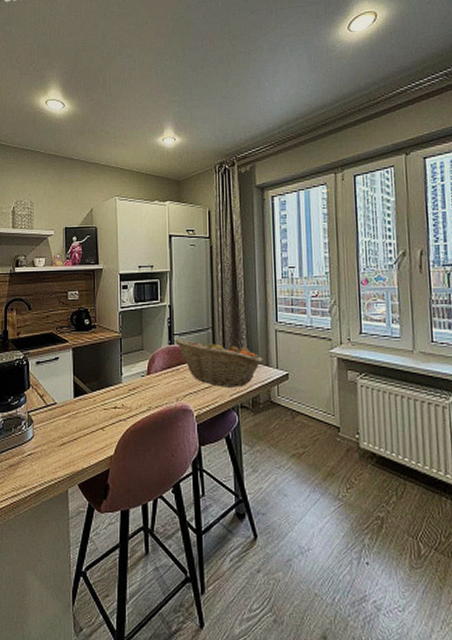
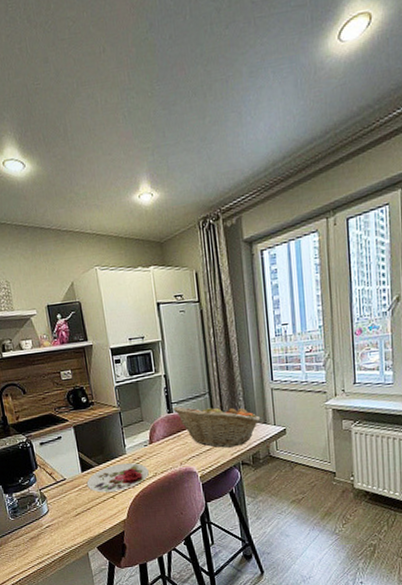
plate: none [77,393,143,423] -> present [86,463,149,493]

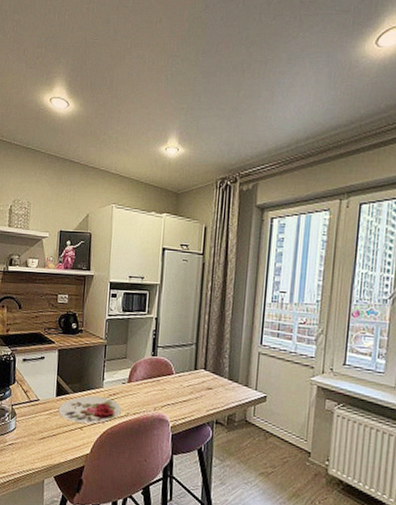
fruit basket: present [173,404,261,448] -> none [157,350,243,404]

